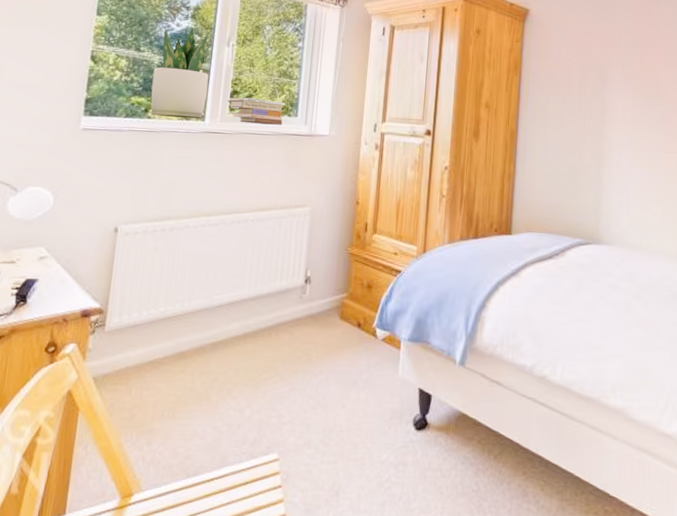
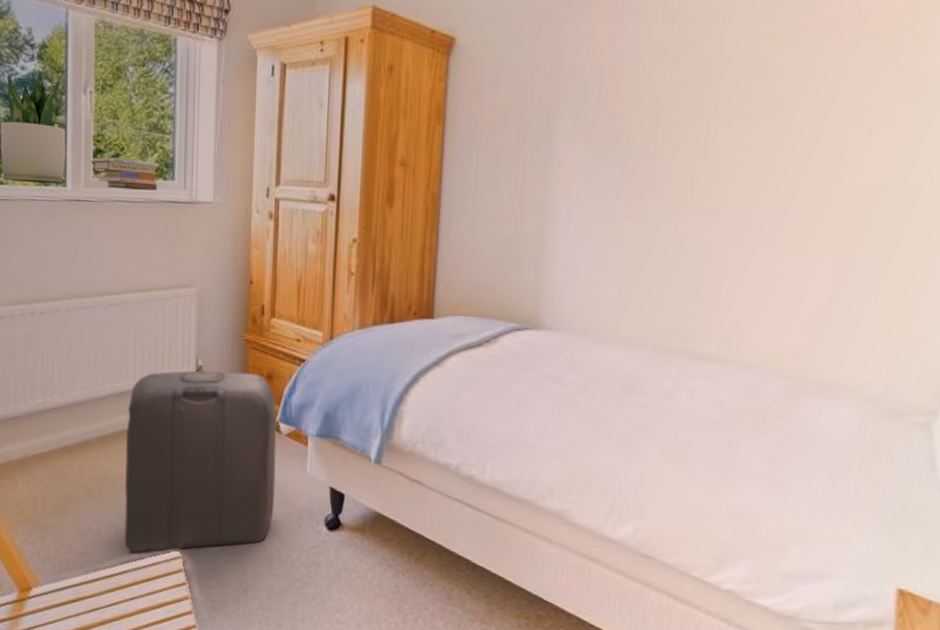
suitcase: none [227,281,374,456] -> present [124,370,277,553]

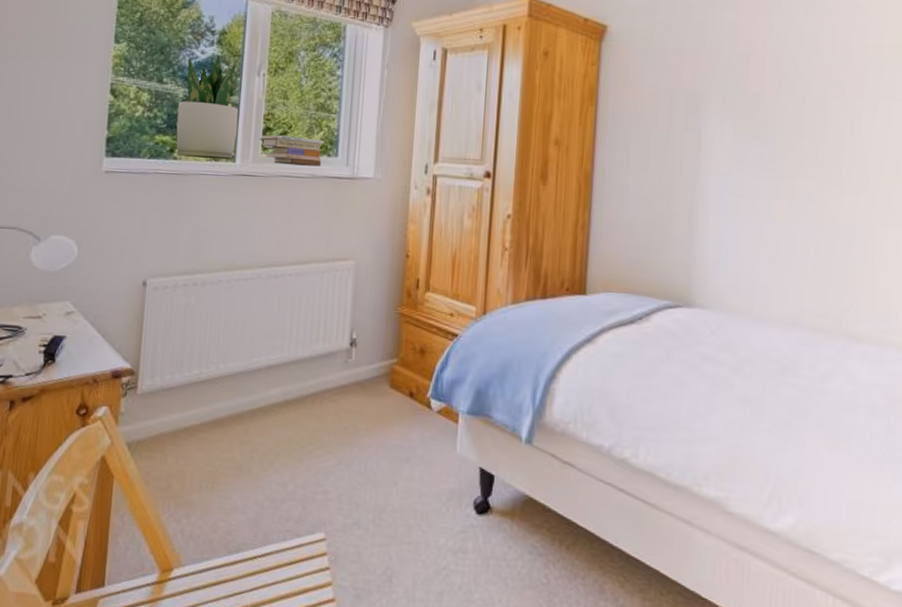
suitcase: present [124,370,277,553] -> none [269,343,428,534]

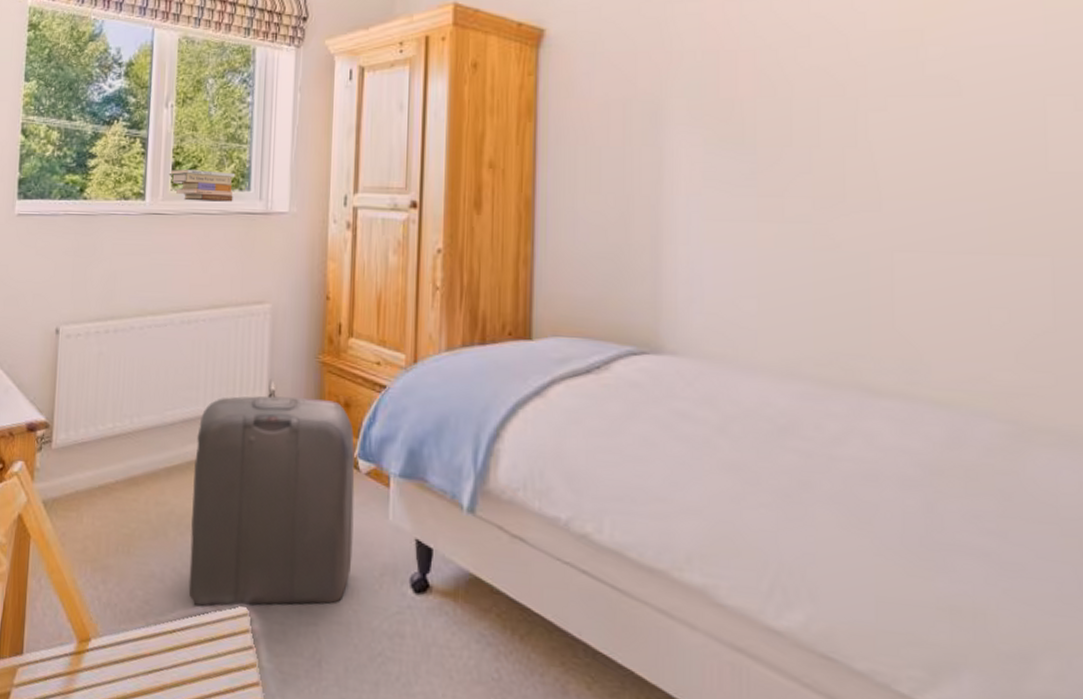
planter: present [176,55,239,160] -> none [85,88,147,198]
suitcase: none [269,343,428,534] -> present [188,395,355,607]

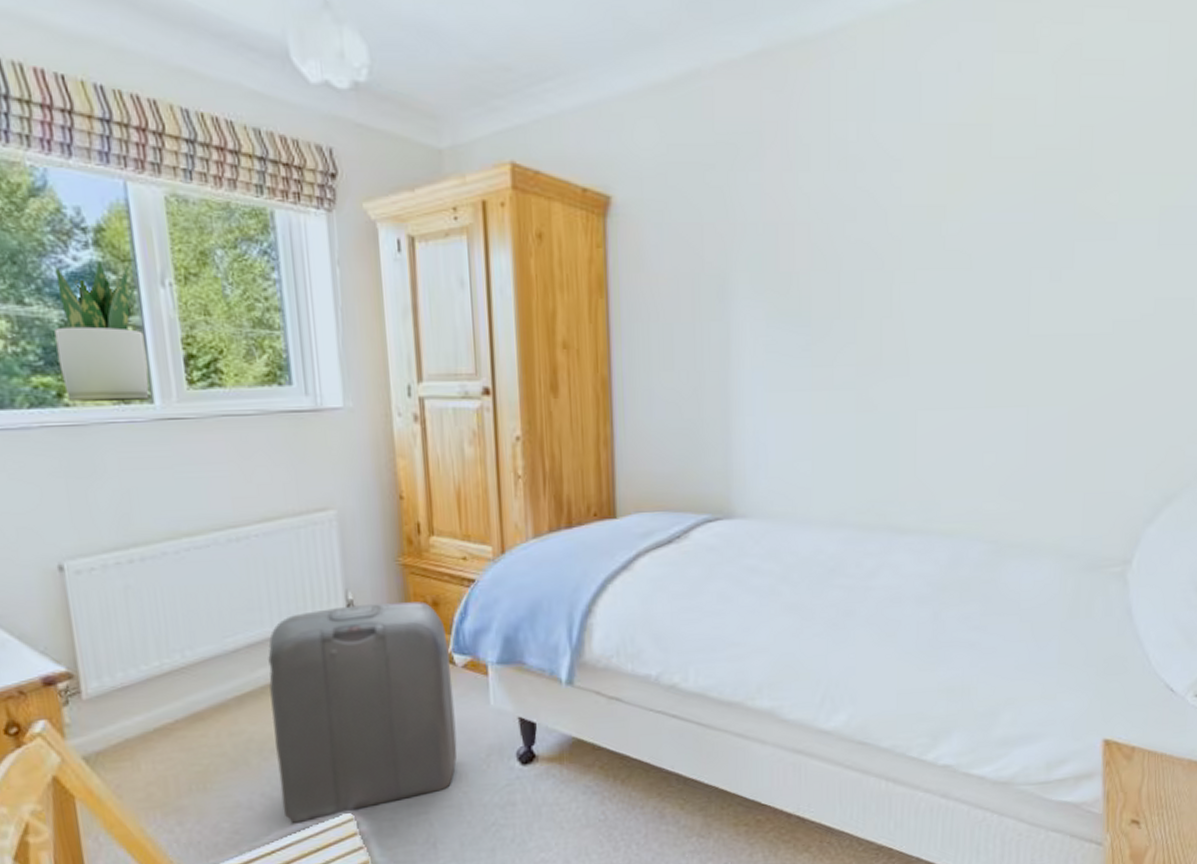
planter: none [85,88,147,198] -> present [54,261,150,402]
books: present [169,168,236,202] -> none [181,362,272,401]

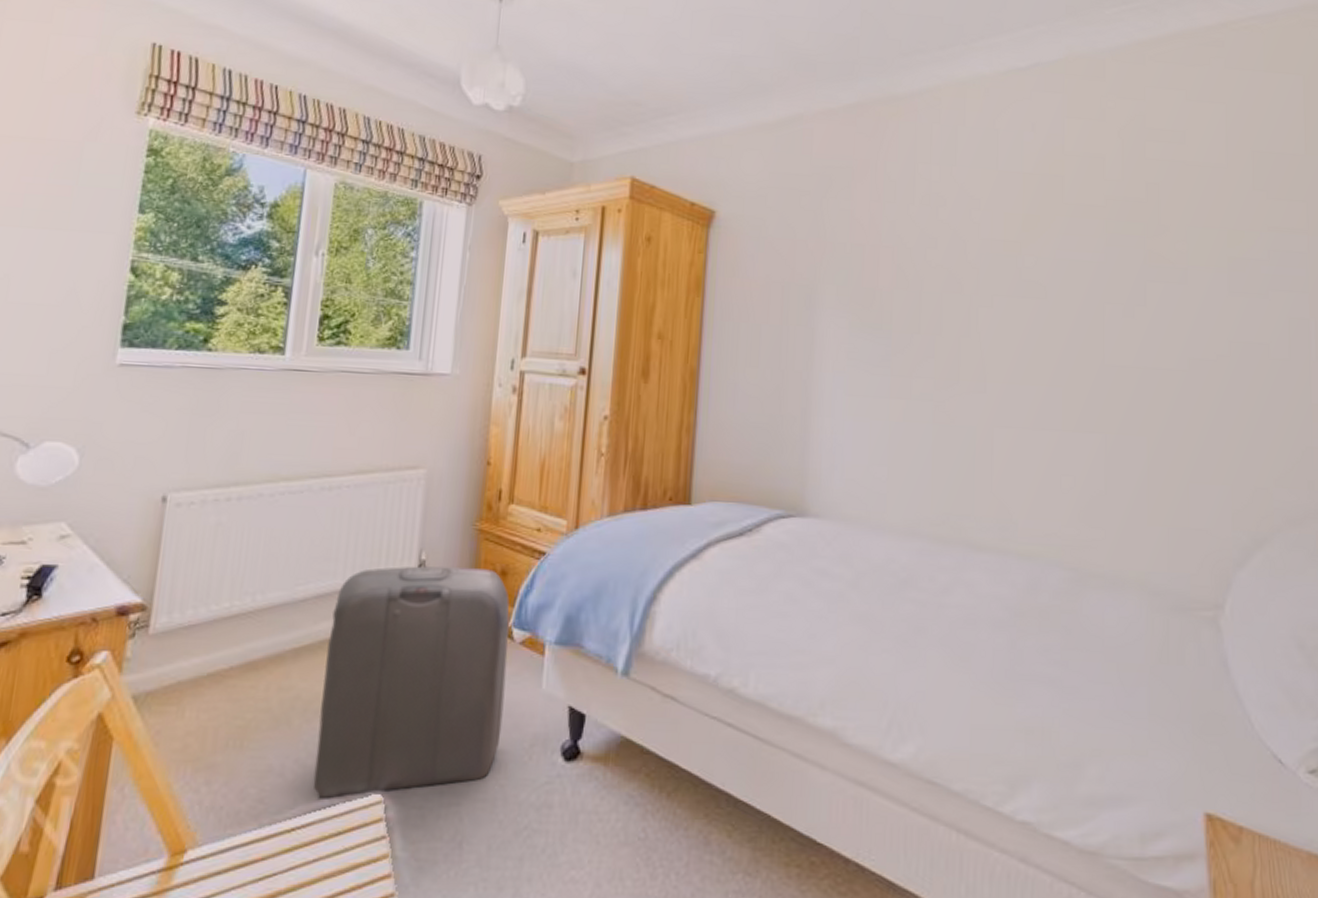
planter: present [54,261,150,402] -> none [212,231,292,352]

